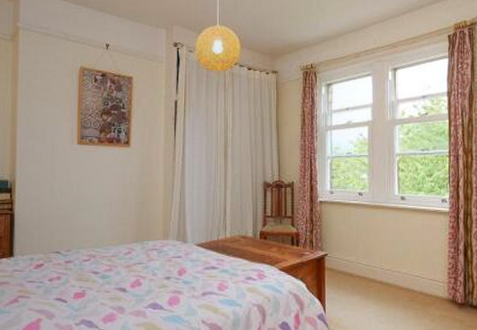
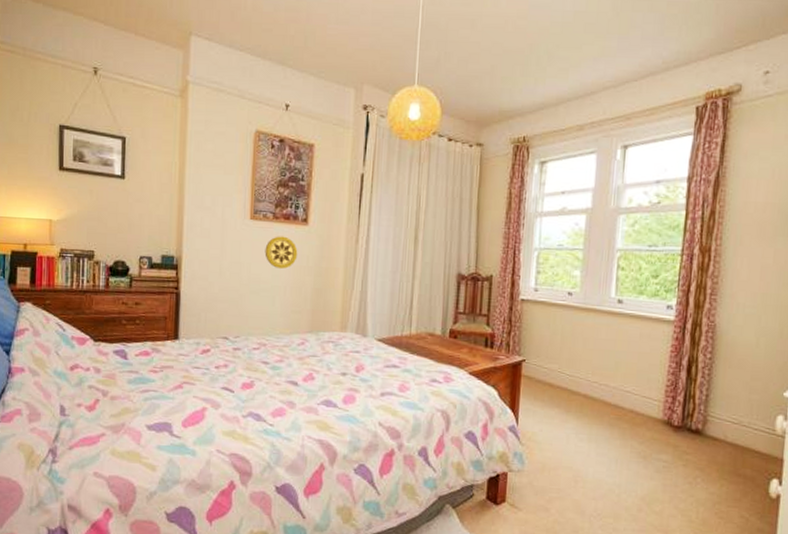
decorative plate: none [92,158,122,186] -> present [264,236,298,269]

